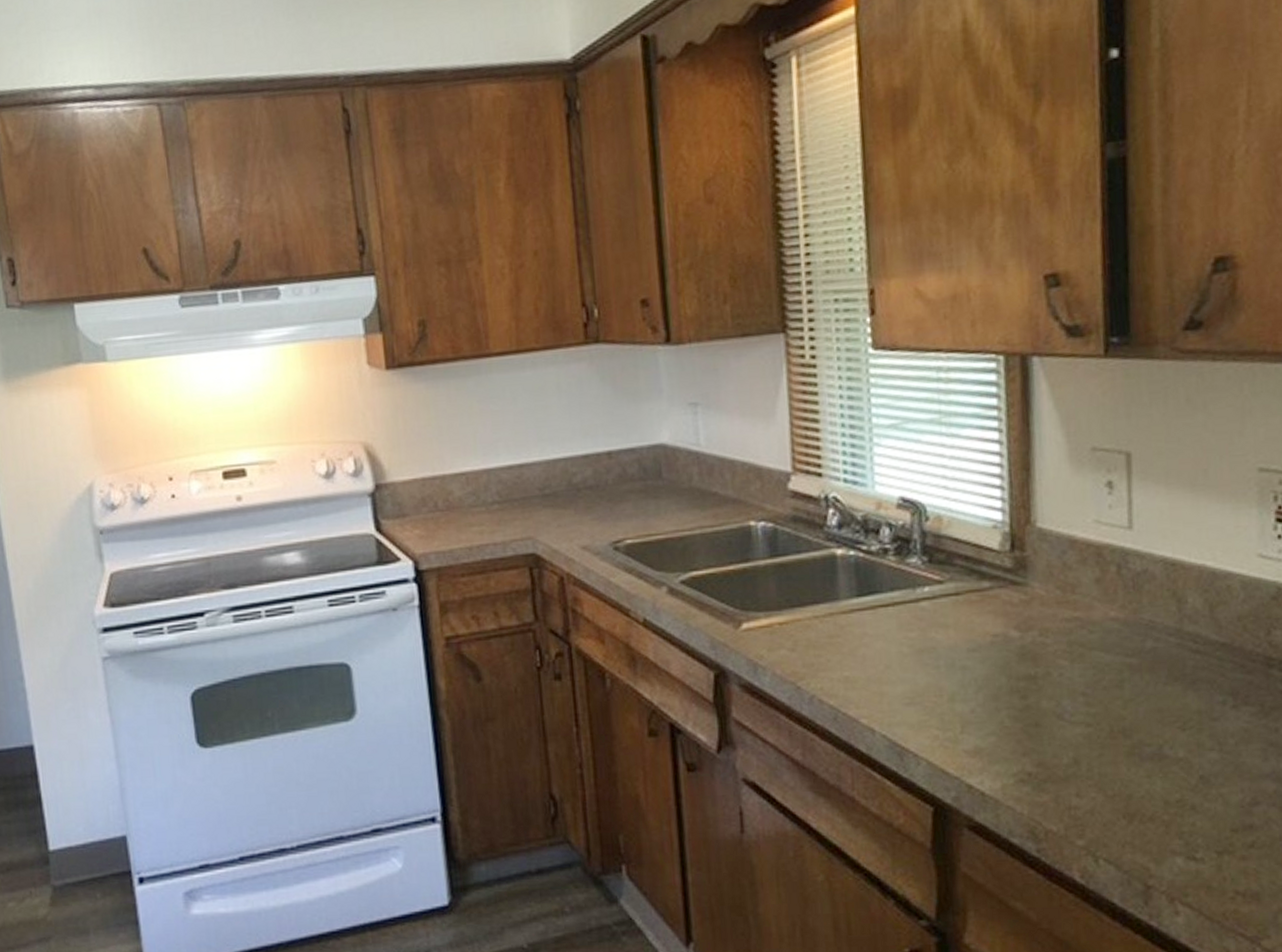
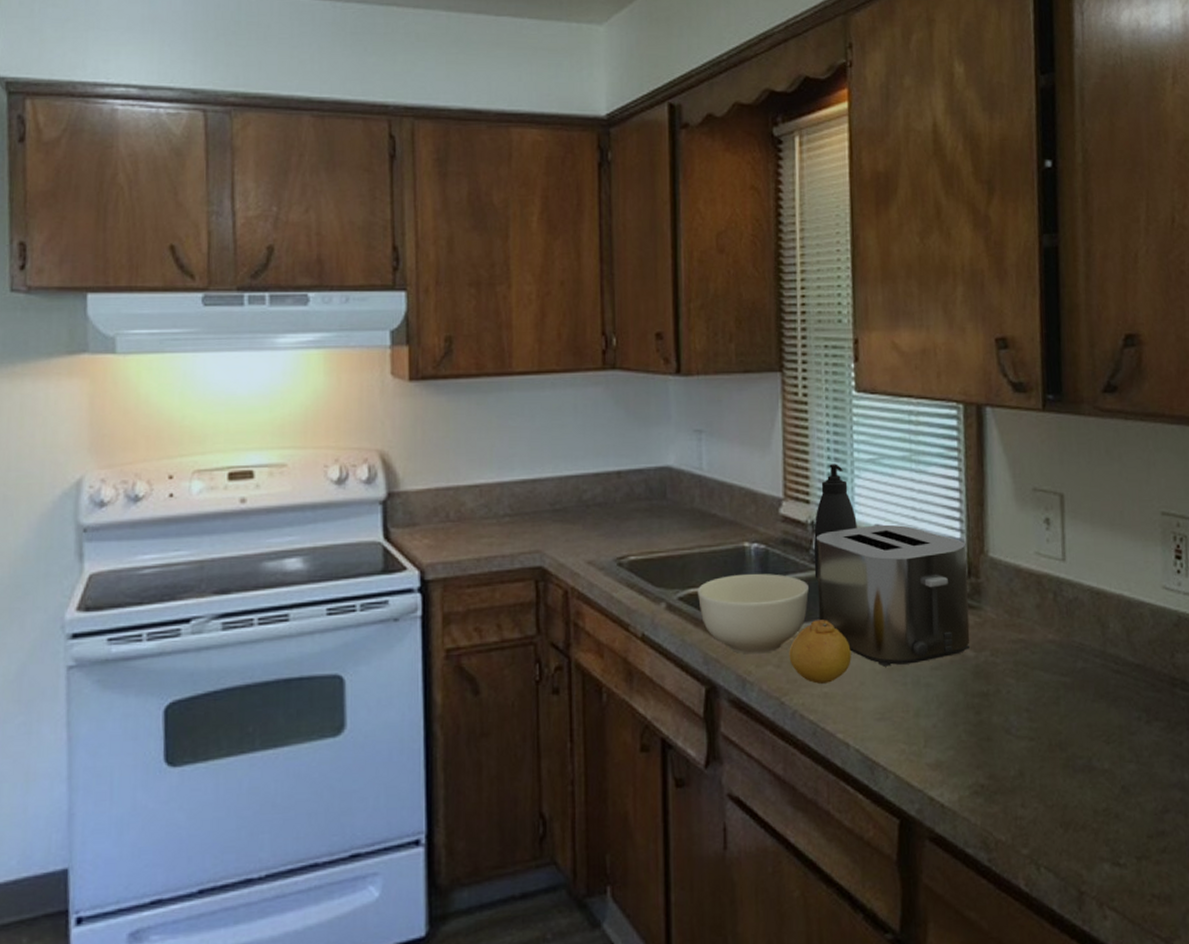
bowl: none [700,553,825,638] -> present [697,573,810,654]
fruit: none [804,600,875,668] -> present [789,620,851,684]
soap dispenser: none [828,431,878,557] -> present [813,464,857,579]
toaster: none [830,495,1015,649] -> present [815,524,971,667]

